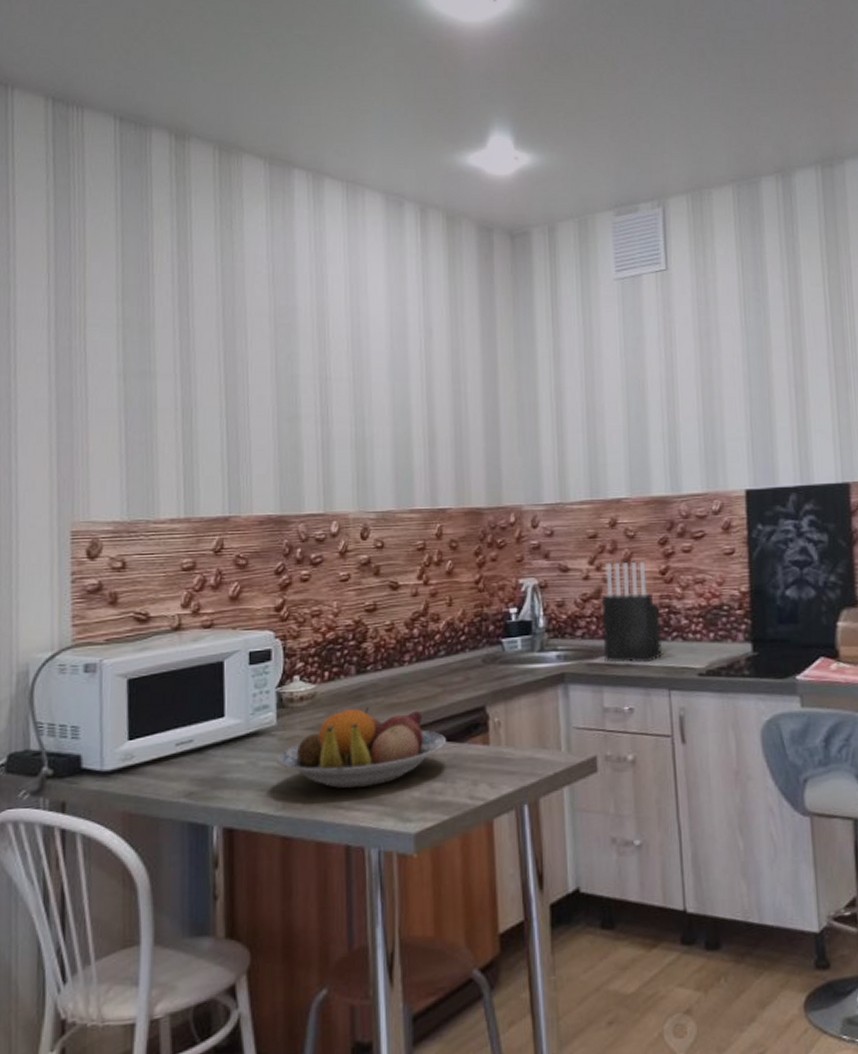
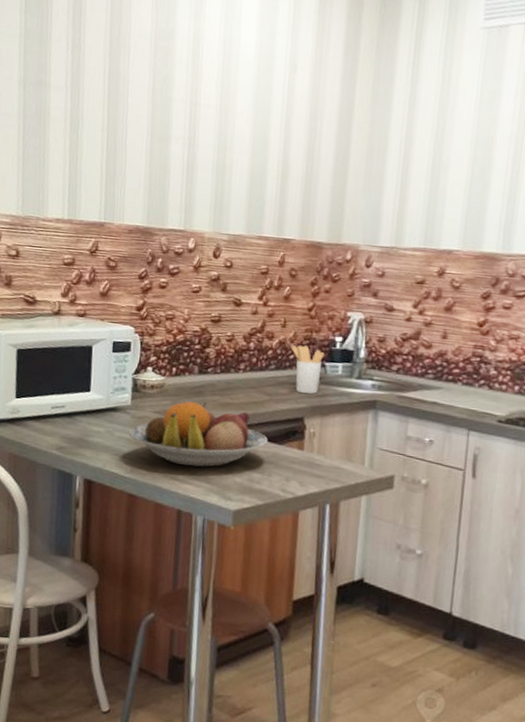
utensil holder: none [460,623,500,679] -> present [291,345,325,394]
knife block: present [601,562,663,663] -> none [413,309,473,404]

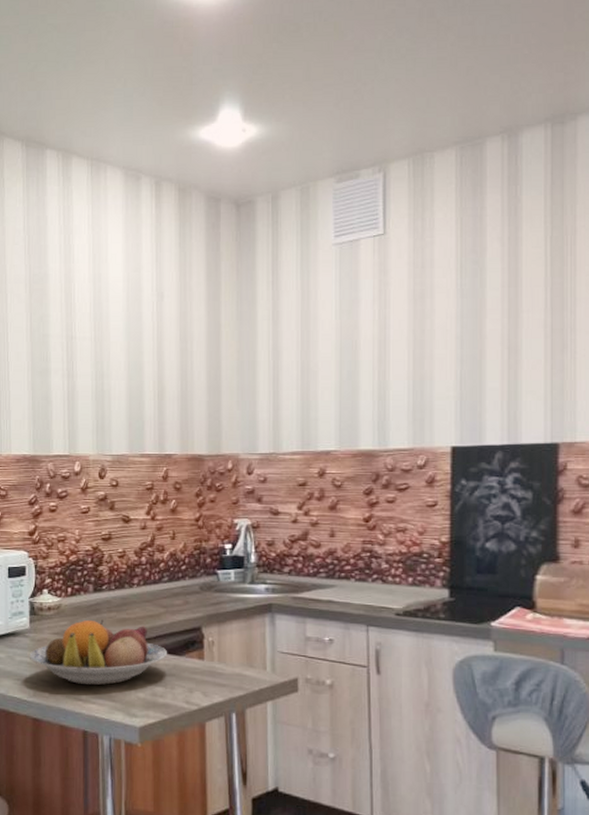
utensil holder: present [291,345,325,394] -> none [182,555,216,603]

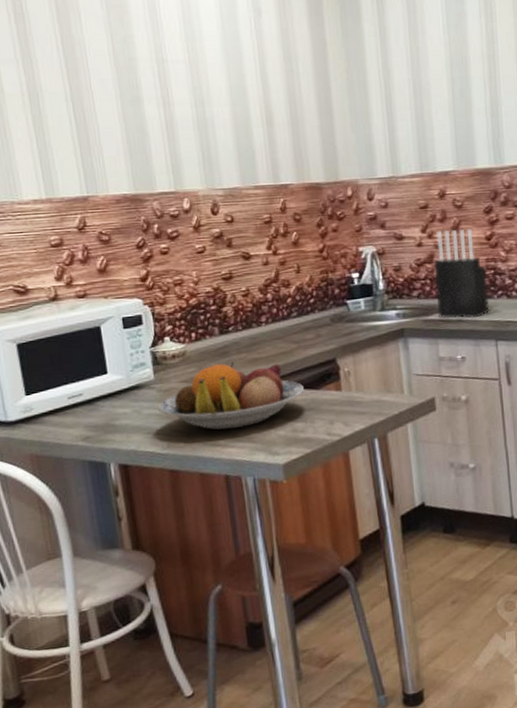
knife block: none [307,509,363,600] -> present [434,229,490,319]

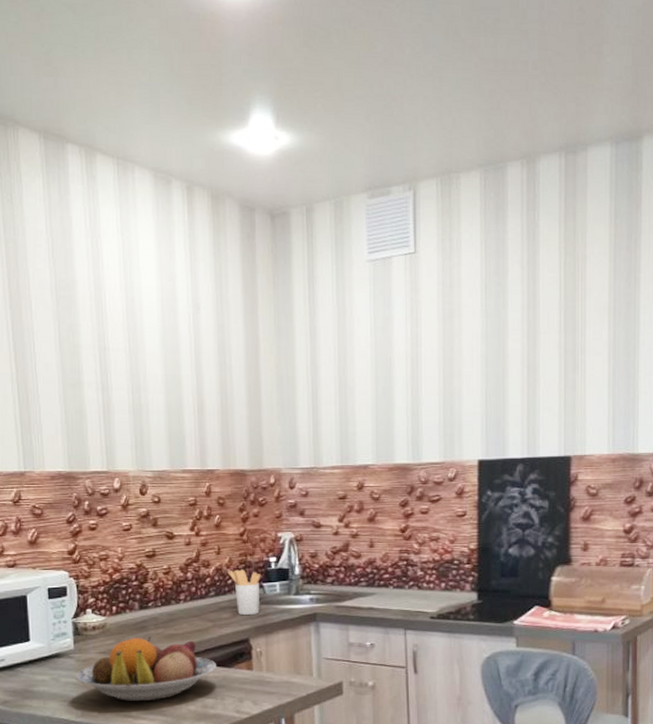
utensil holder: none [309,287,345,335] -> present [228,569,261,616]
knife block: present [434,229,490,319] -> none [349,521,401,607]

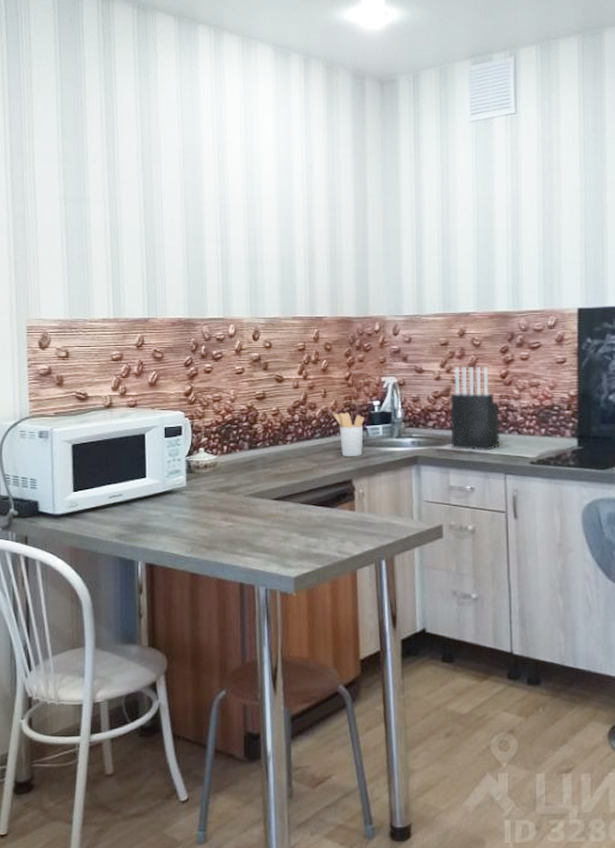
fruit bowl: present [74,636,216,702] -> none [186,476,320,539]
knife block: none [349,521,401,607] -> present [450,367,501,451]

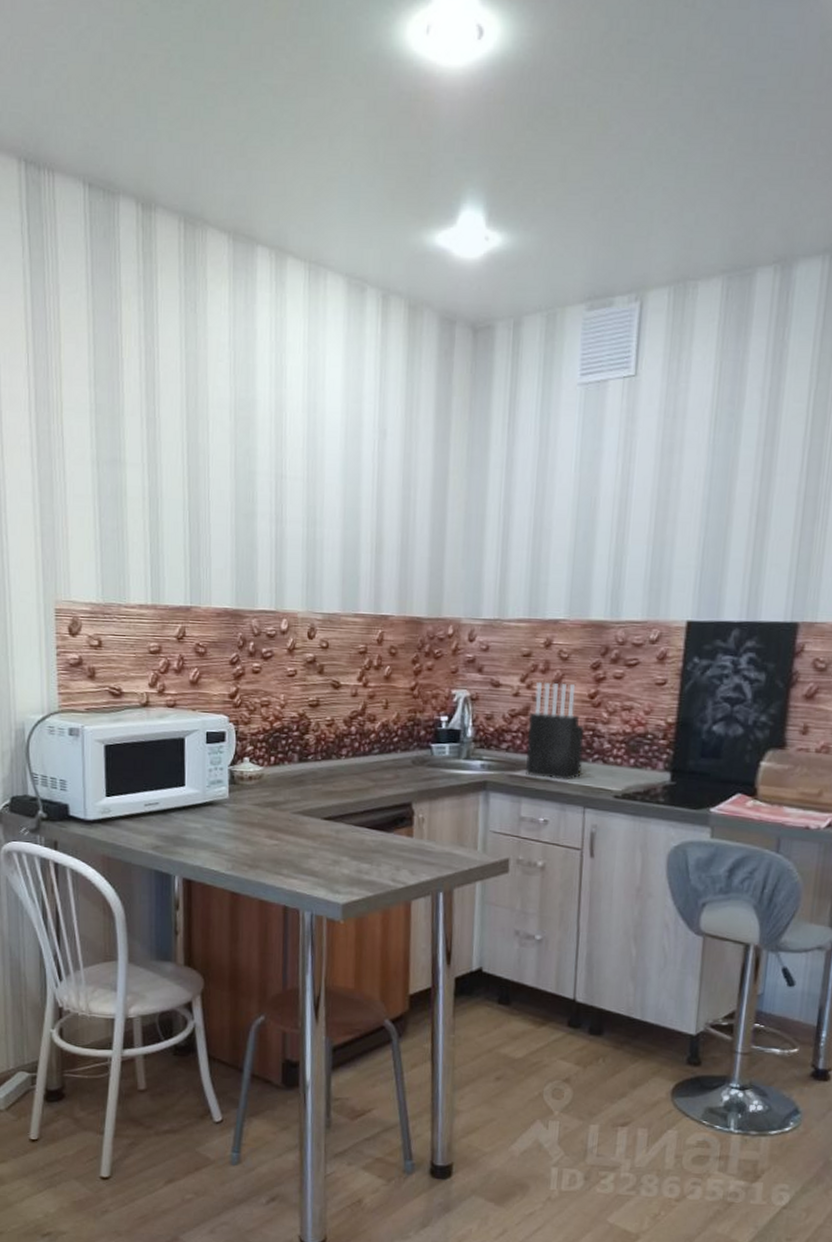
utensil holder: present [333,412,365,457] -> none [394,727,430,778]

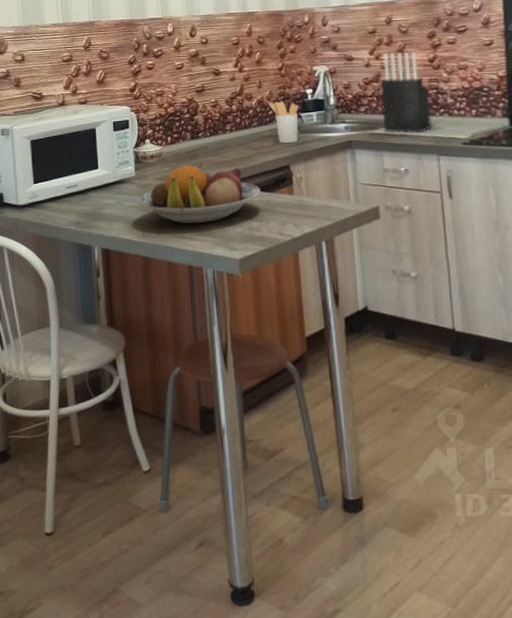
fruit bowl: none [227,792,374,860] -> present [136,164,260,224]
utensil holder: none [394,727,430,778] -> present [268,101,299,144]

